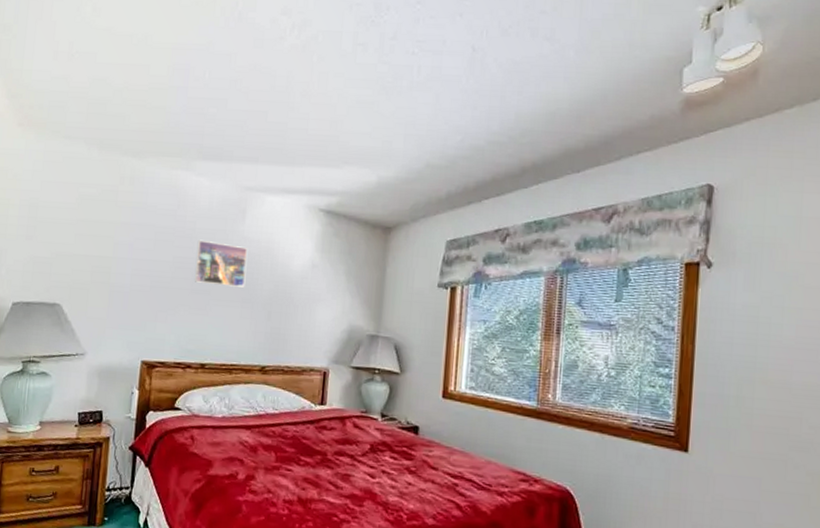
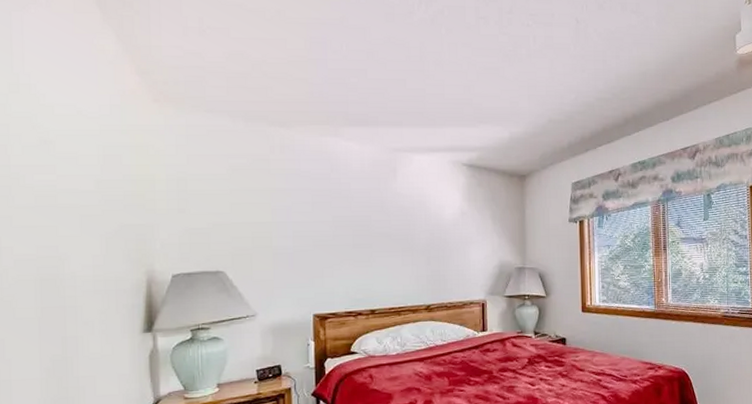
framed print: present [195,239,248,288] -> none [354,199,404,239]

